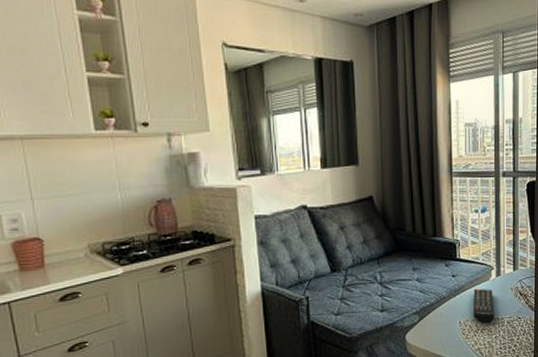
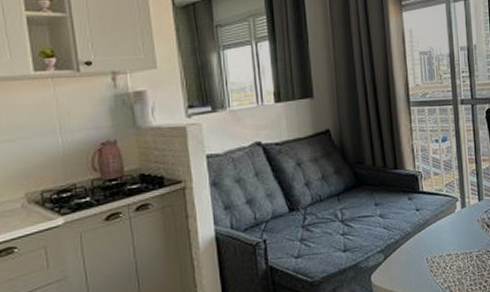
remote control: present [473,288,495,322] -> none [439,221,463,258]

